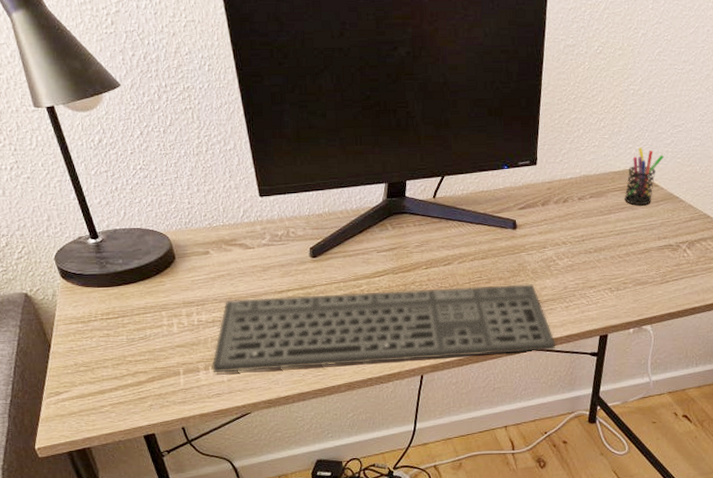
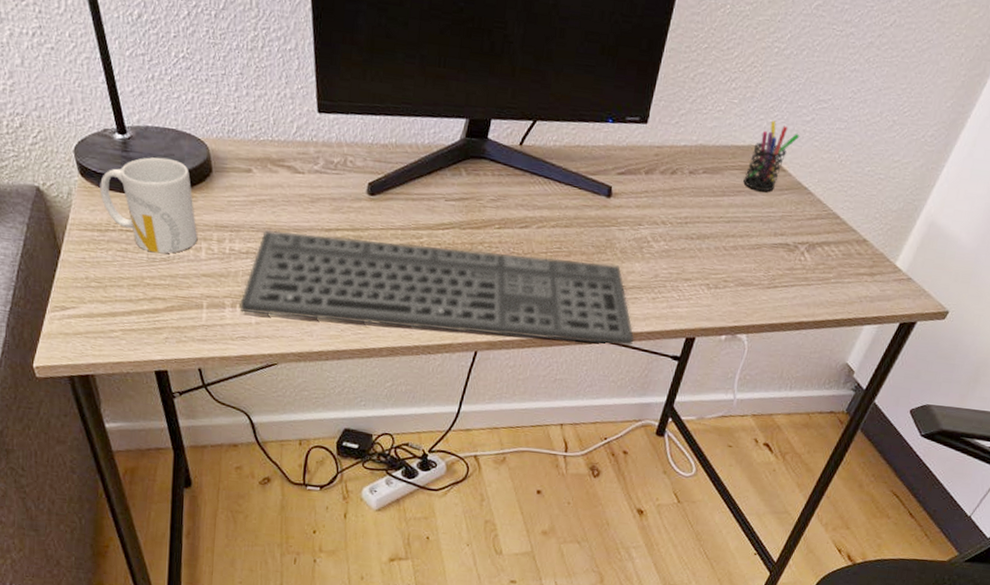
mug: none [79,253,169,334] -> present [100,157,198,254]

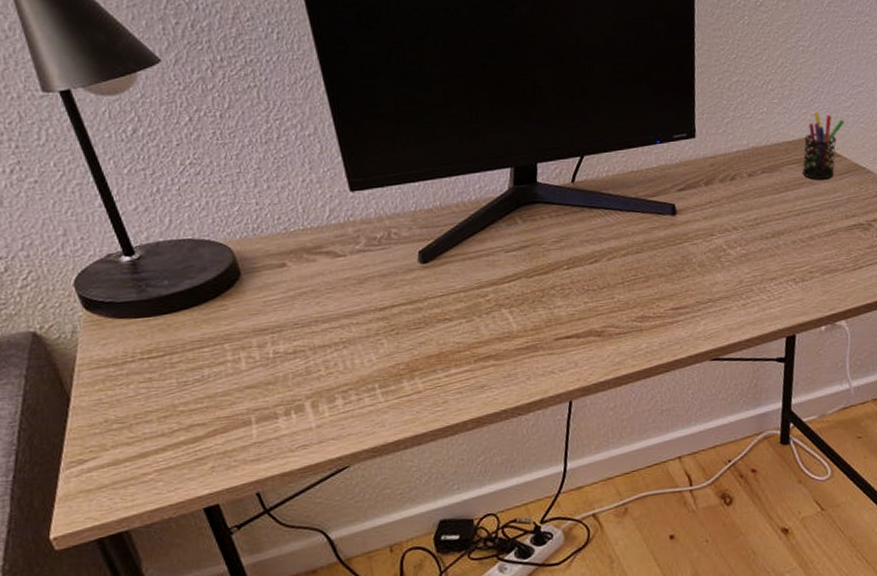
mug: present [100,157,198,254] -> none [109,270,235,376]
keyboard: present [239,230,635,345] -> none [294,280,735,419]

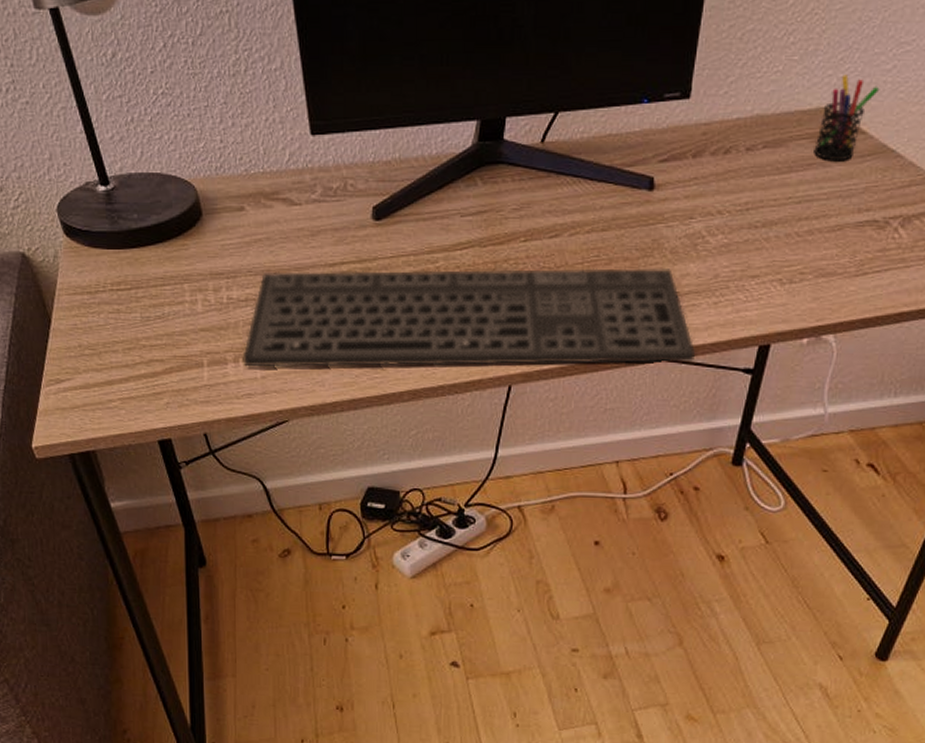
keyboard: none [294,280,735,419] -> present [242,268,696,367]

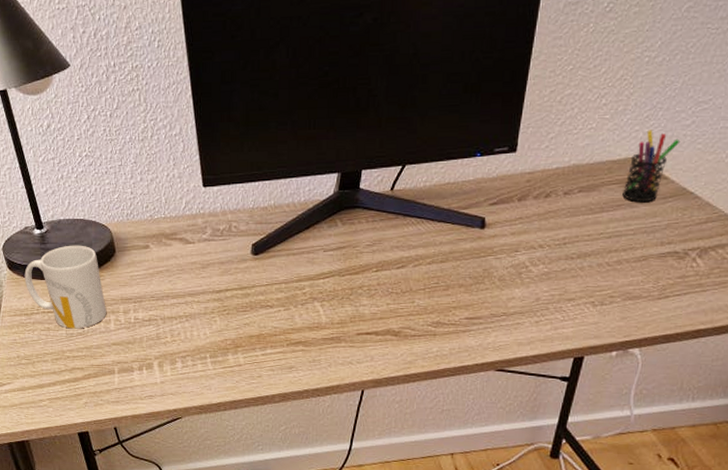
mug: none [86,205,193,311] -> present [24,245,107,329]
keyboard: present [242,268,696,367] -> none [146,293,520,374]

